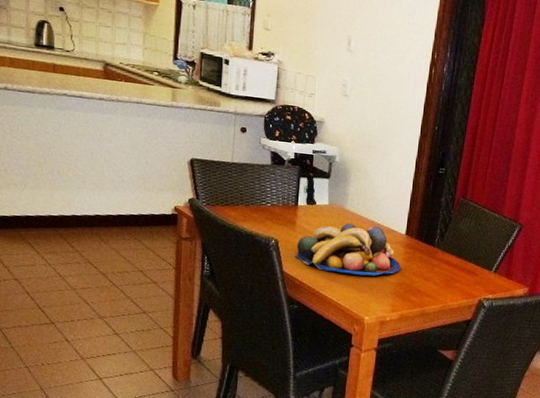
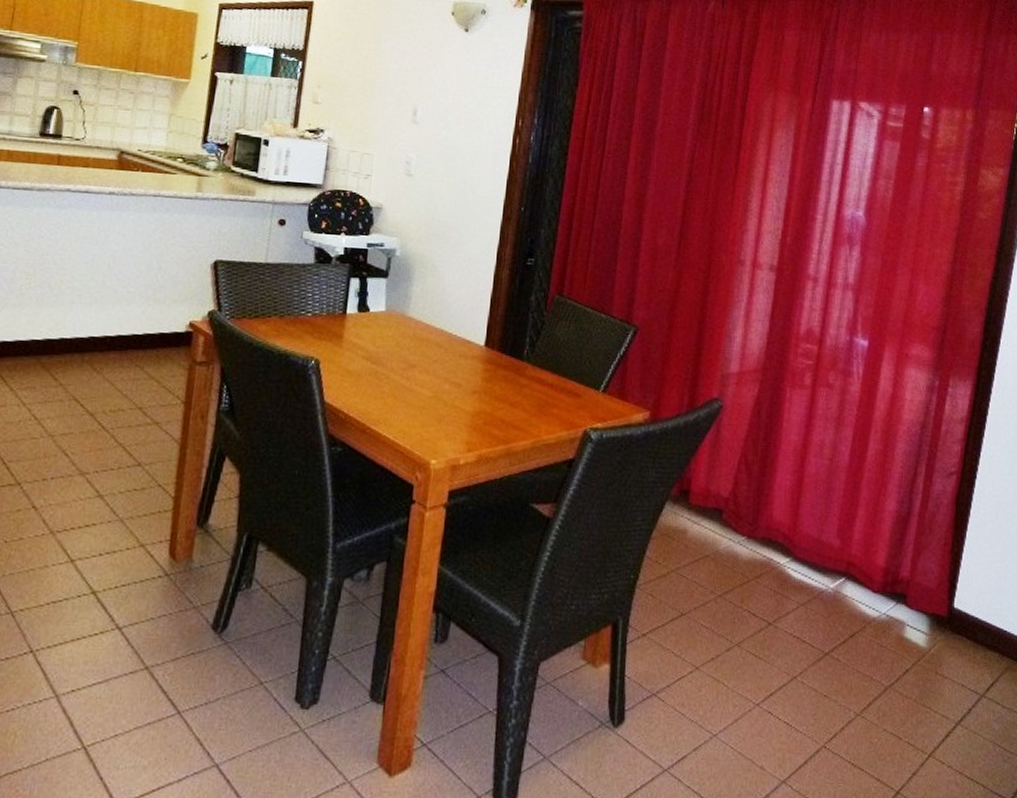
fruit bowl: present [295,223,401,276] -> none [340,333,479,403]

